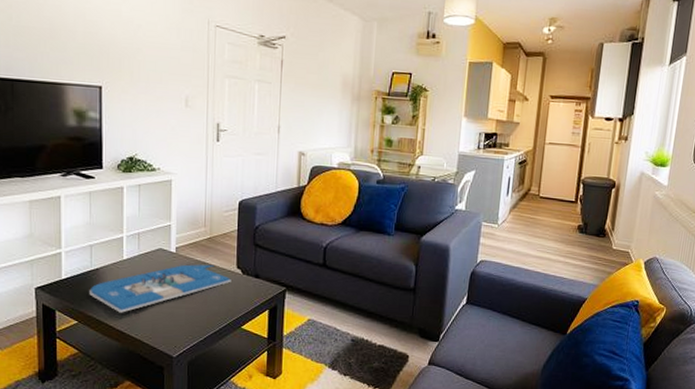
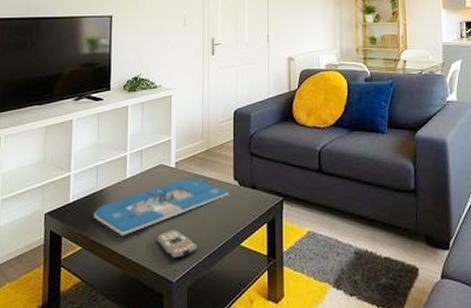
remote control: none [157,310,198,337] -> present [157,230,197,260]

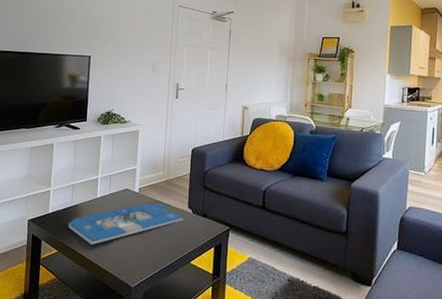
remote control: present [157,230,197,260] -> none [121,244,154,269]

